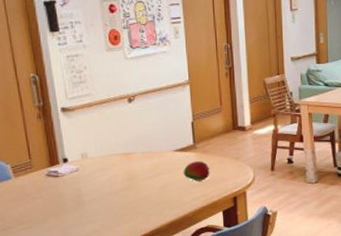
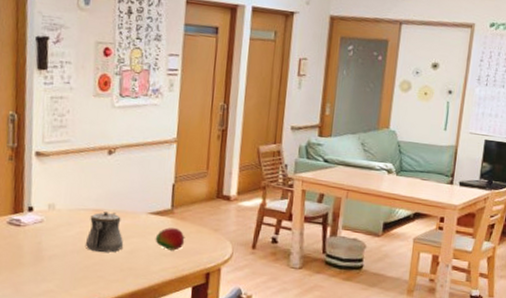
teapot: none [120,154,156,191] -> present [85,212,124,253]

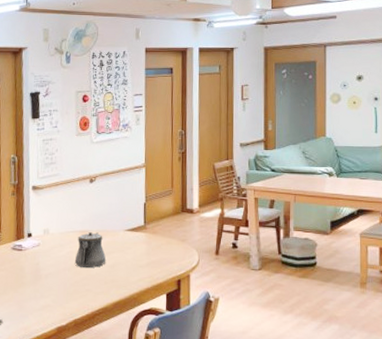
fruit: present [155,227,185,251] -> none [132,242,157,262]

